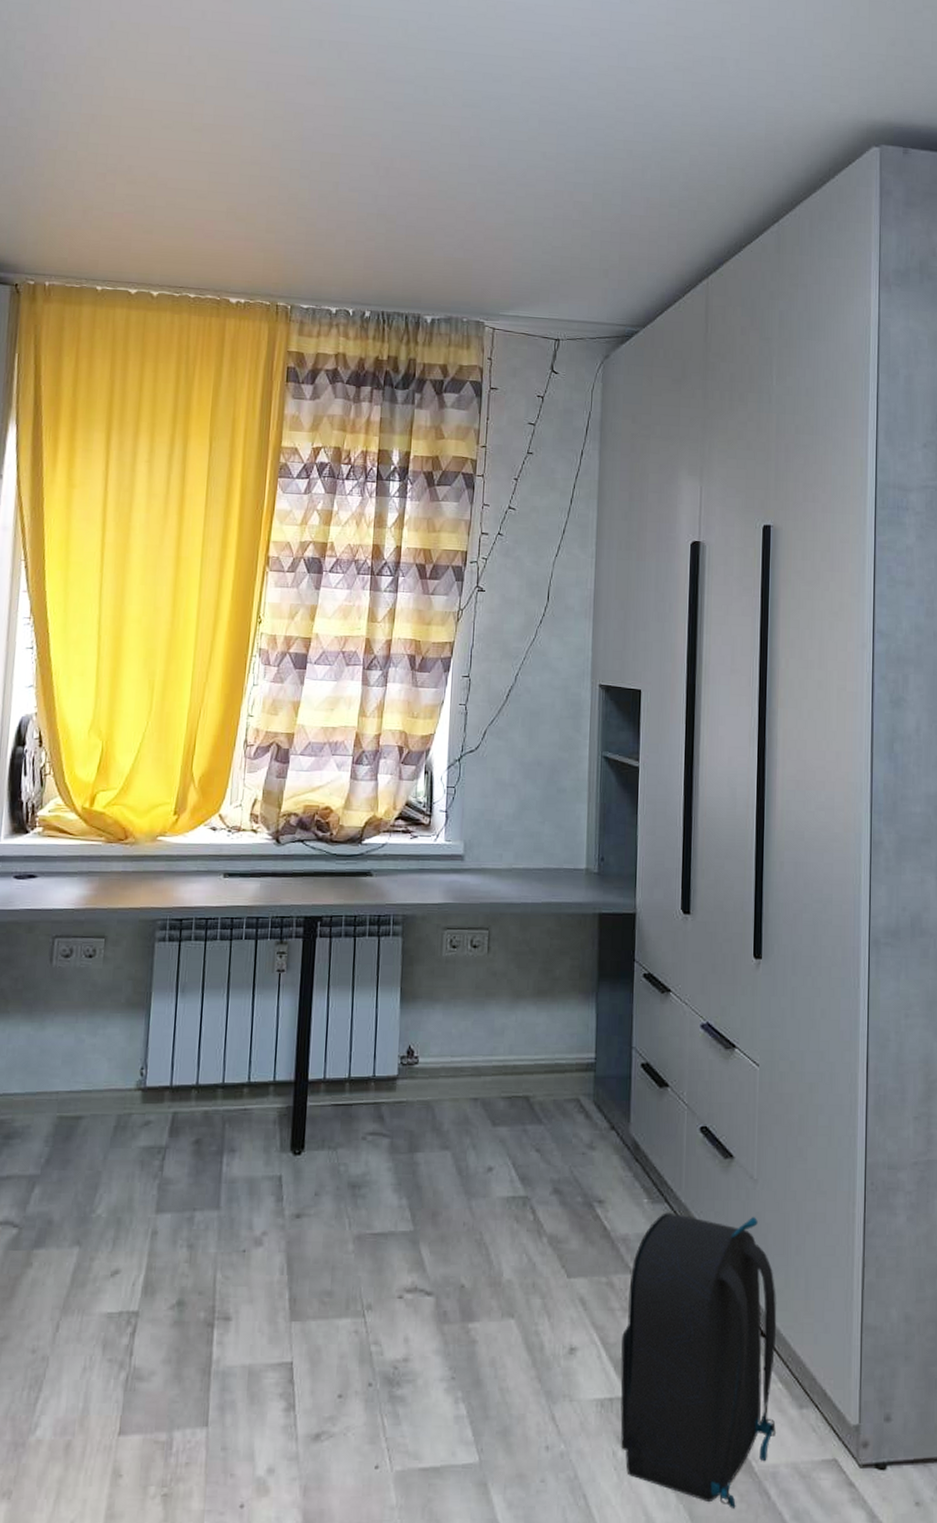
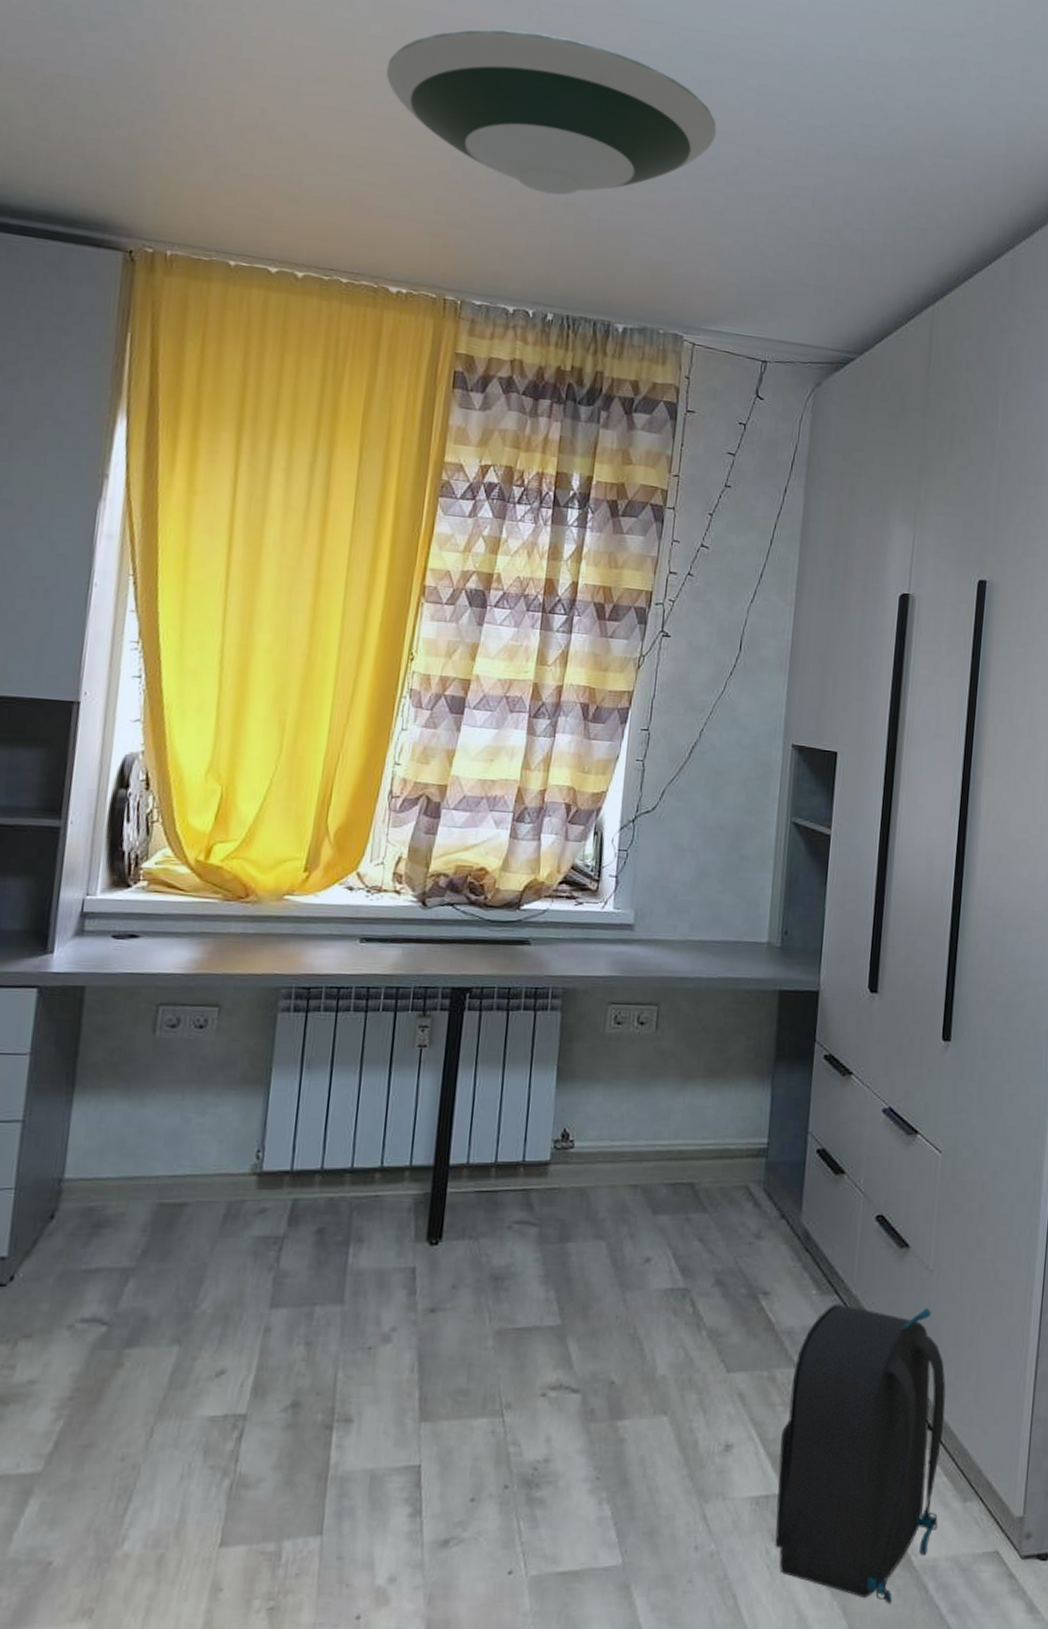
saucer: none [221,70,505,208] -> present [386,29,717,196]

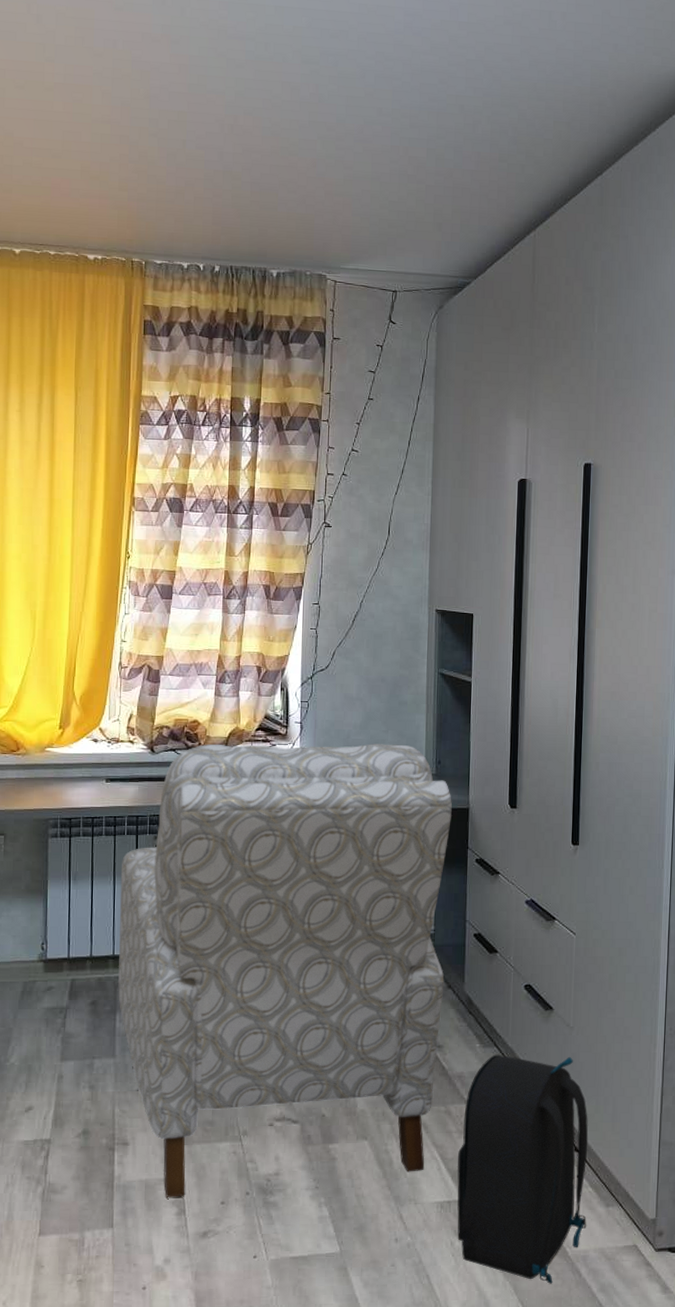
chair: none [354,899,799,1493] -> present [118,744,452,1197]
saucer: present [386,29,717,196] -> none [71,27,343,165]

